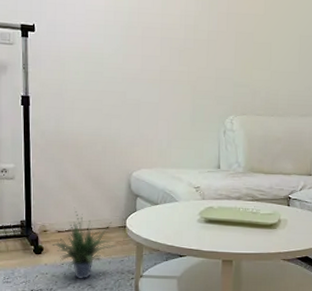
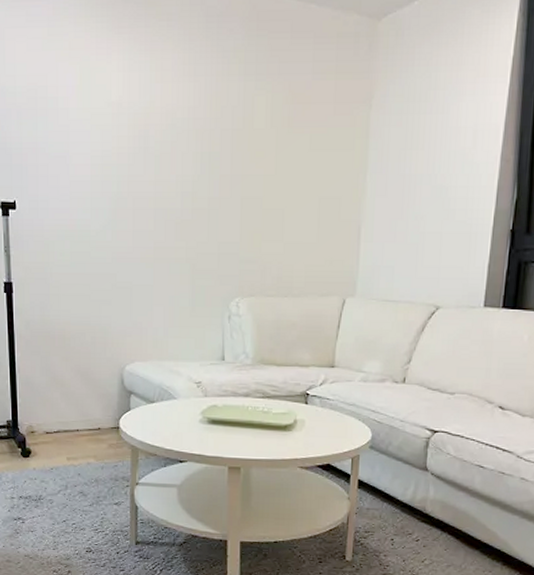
potted plant: present [52,207,116,279] -> none [40,405,109,486]

